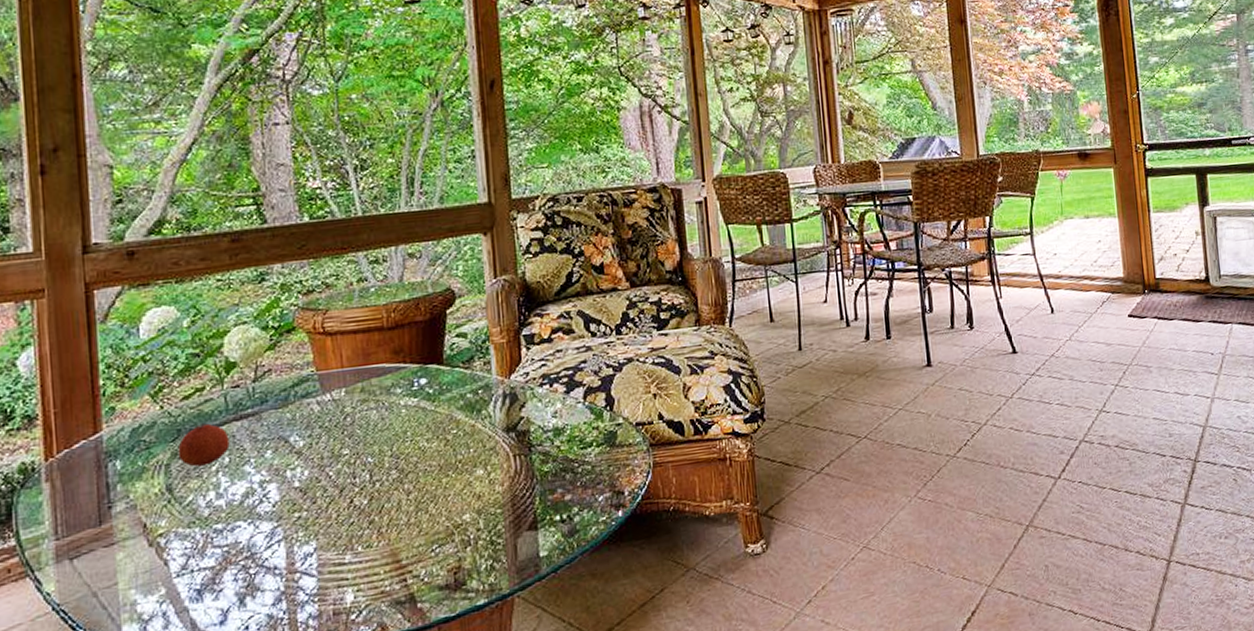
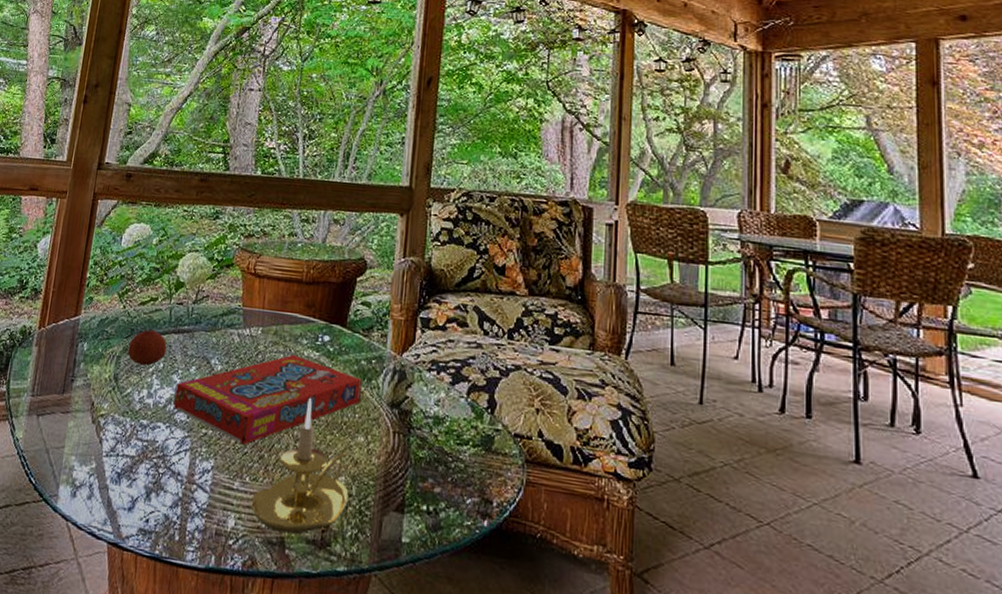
snack box: none [251,407,473,516] -> present [173,354,362,445]
candle holder: none [369,446,477,591] -> present [251,397,349,534]

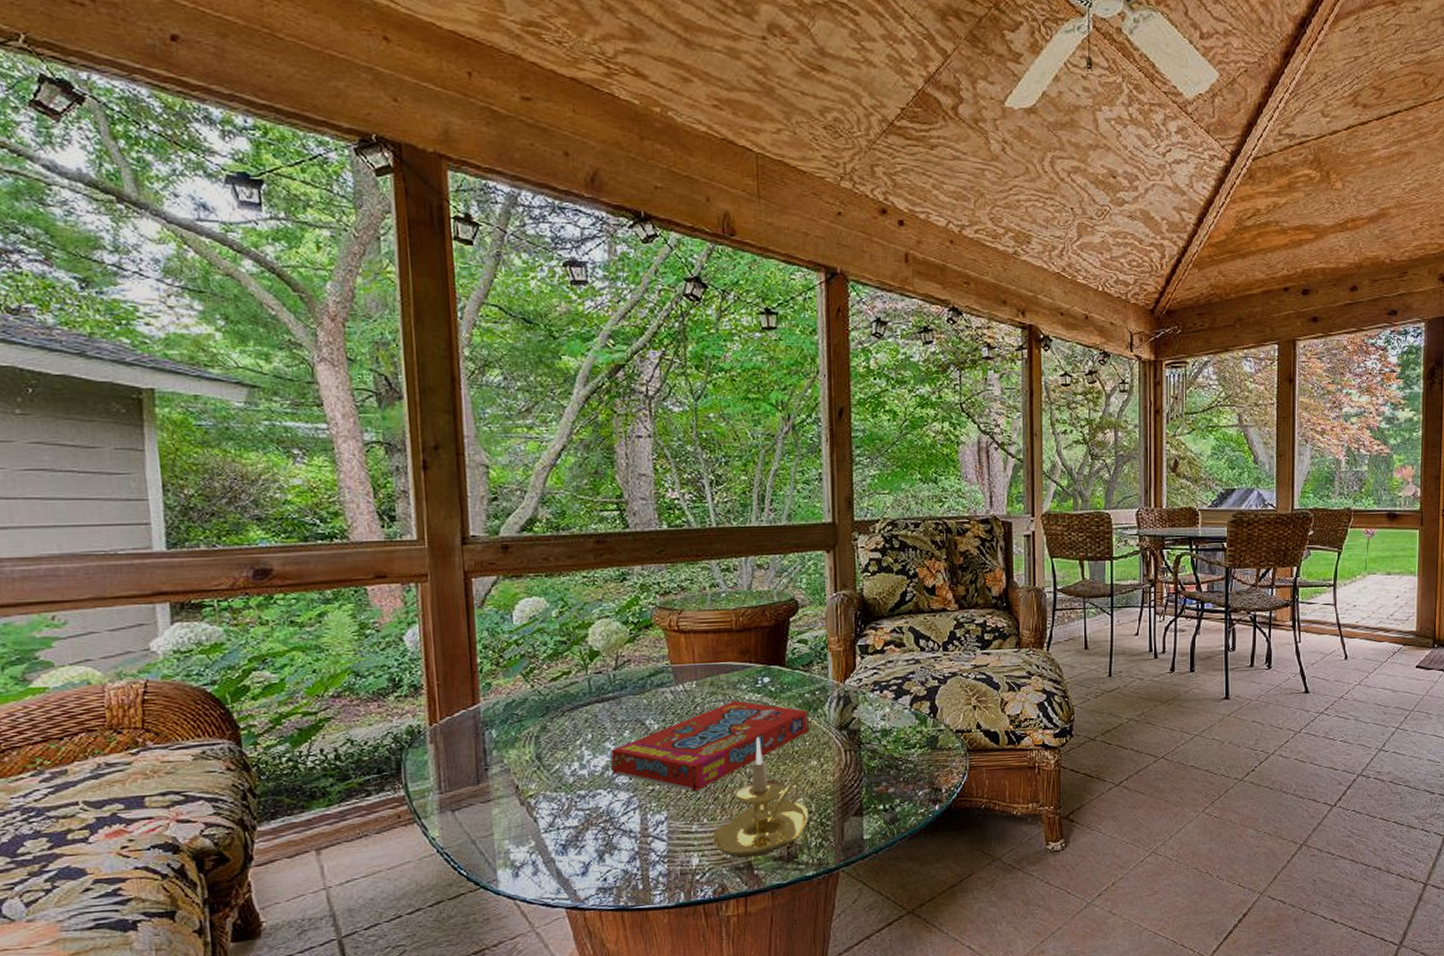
fruit: present [127,329,167,366] -> none [546,703,593,740]

